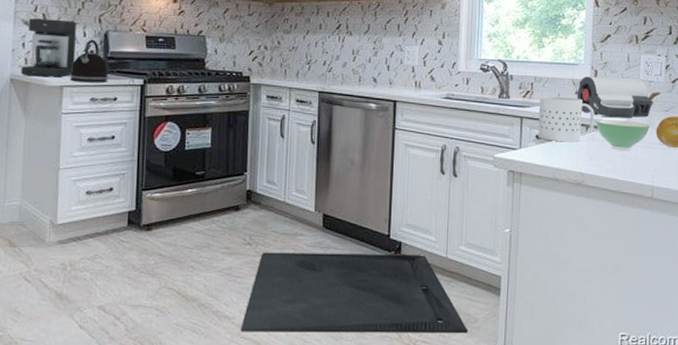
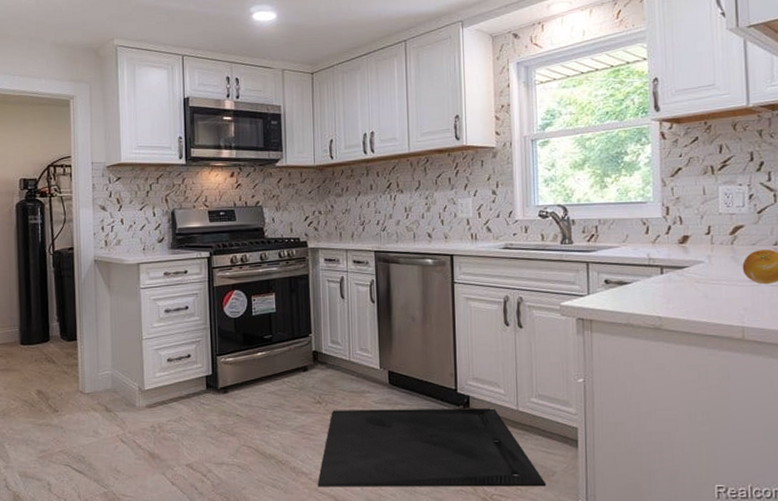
coffee maker: present [21,18,77,78] -> none [103,202,148,256]
kettle: present [70,39,109,83] -> none [144,218,178,259]
mug: present [538,96,595,143] -> none [605,237,670,286]
paper towel holder: present [575,76,653,118] -> none [644,211,737,256]
bowl: present [595,119,650,152] -> none [671,258,735,291]

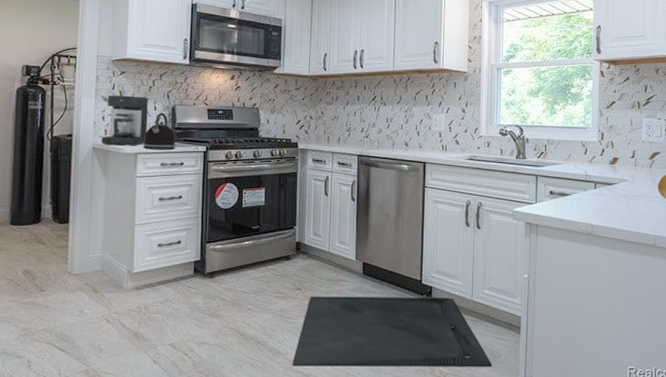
coffee maker: none [103,202,148,256] -> present [101,95,148,146]
kettle: none [144,218,178,259] -> present [143,112,176,150]

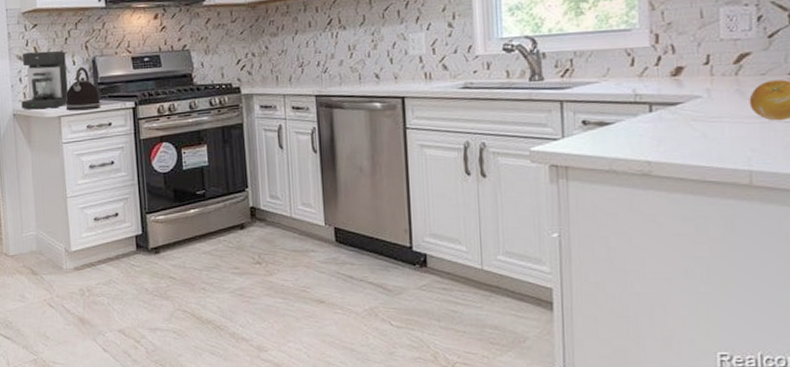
door mat: present [292,296,493,367] -> none [259,267,517,354]

